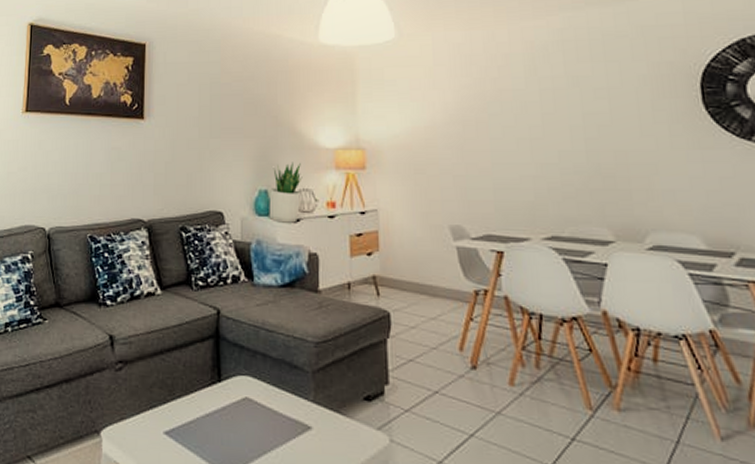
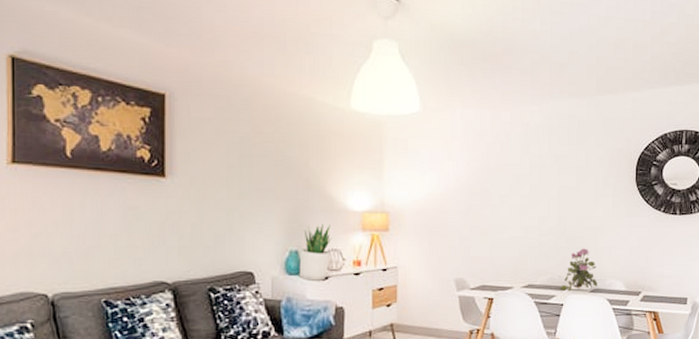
flower bouquet: none [601,190,659,248] -> present [561,248,598,292]

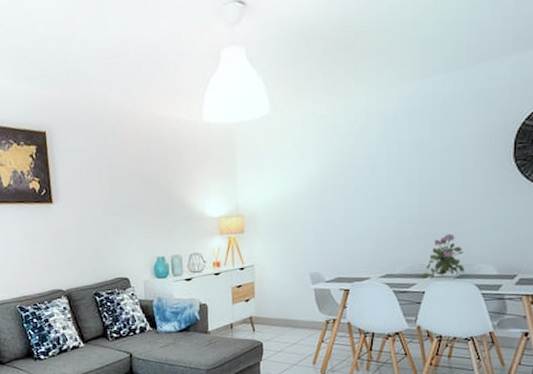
planter: present [299,224,332,281] -> none [166,231,193,282]

